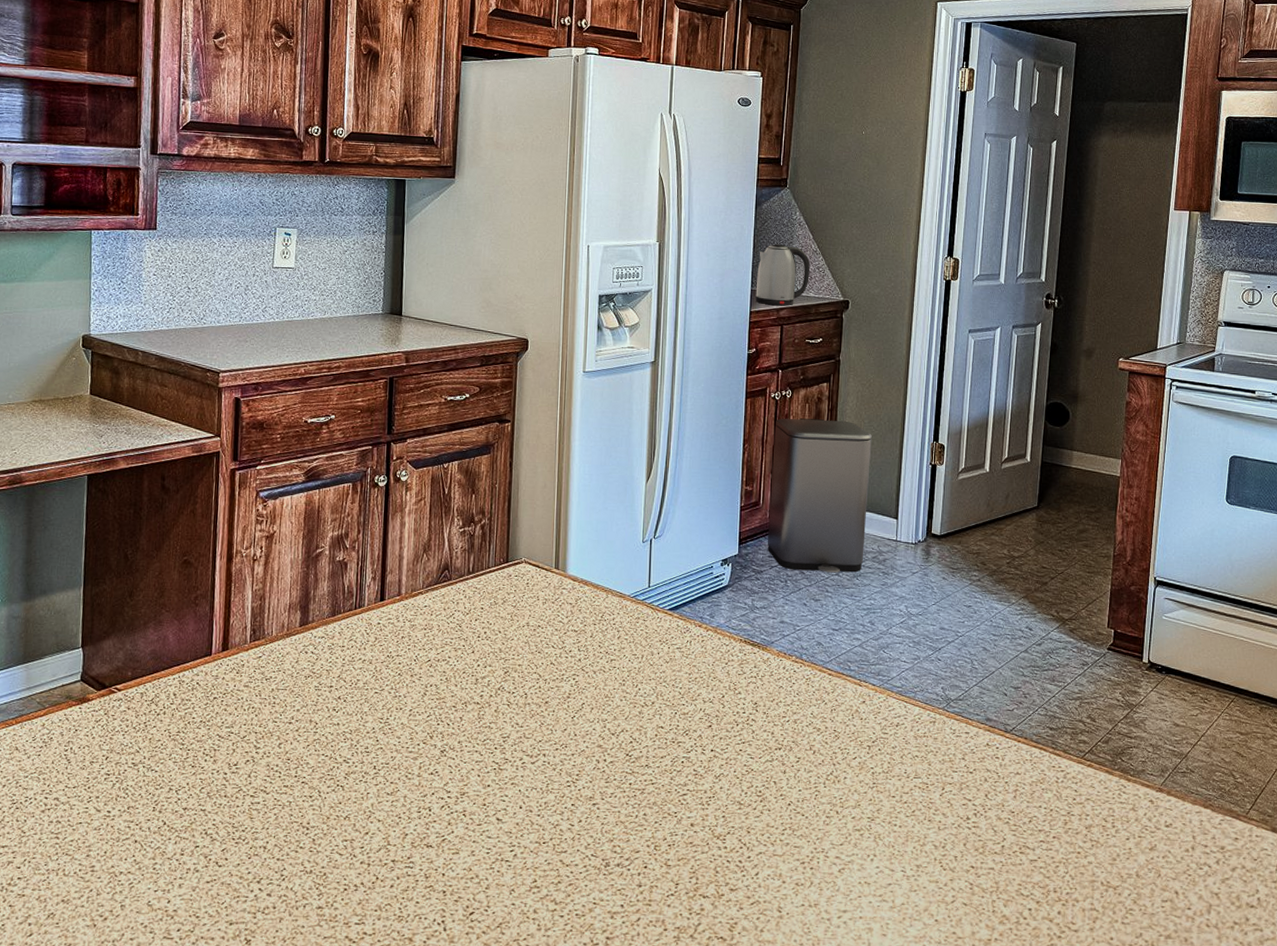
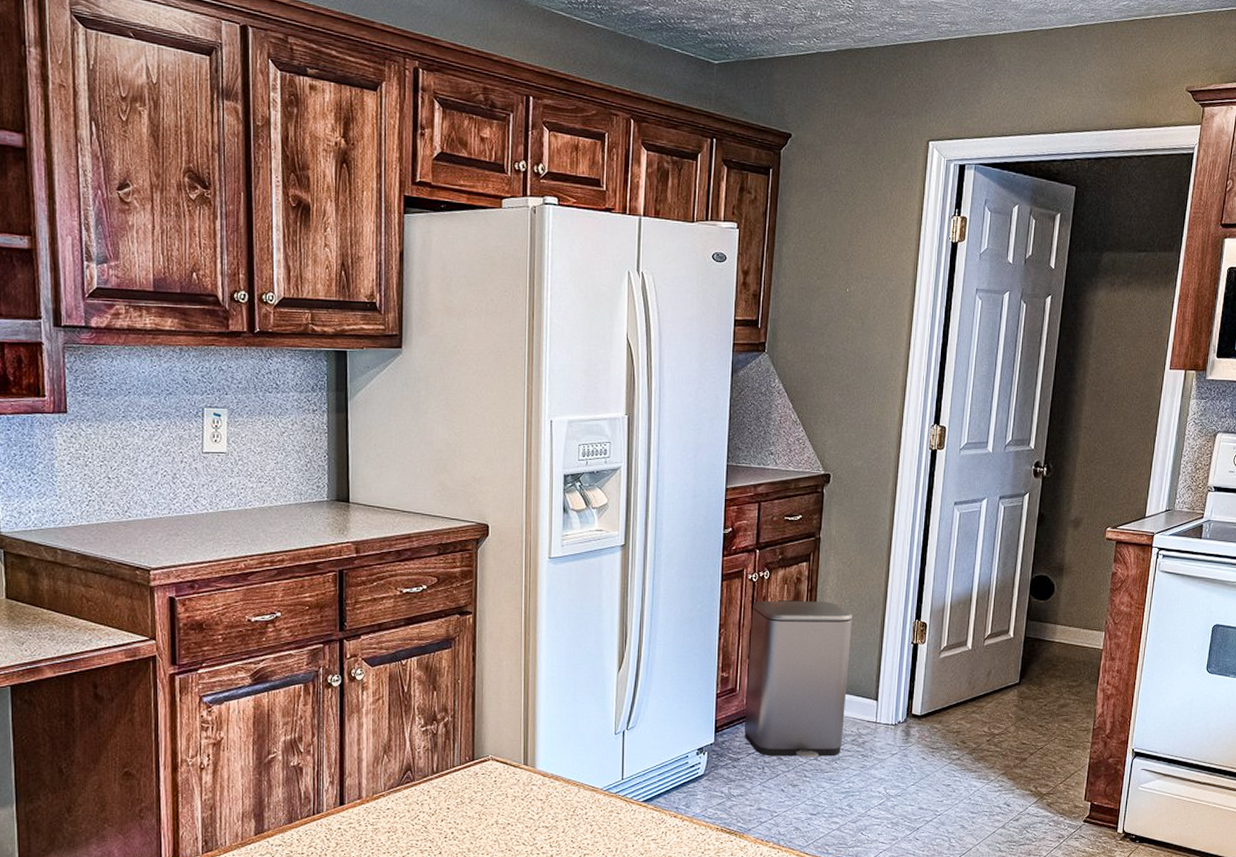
kettle: present [755,244,810,306] -> none [731,414,789,482]

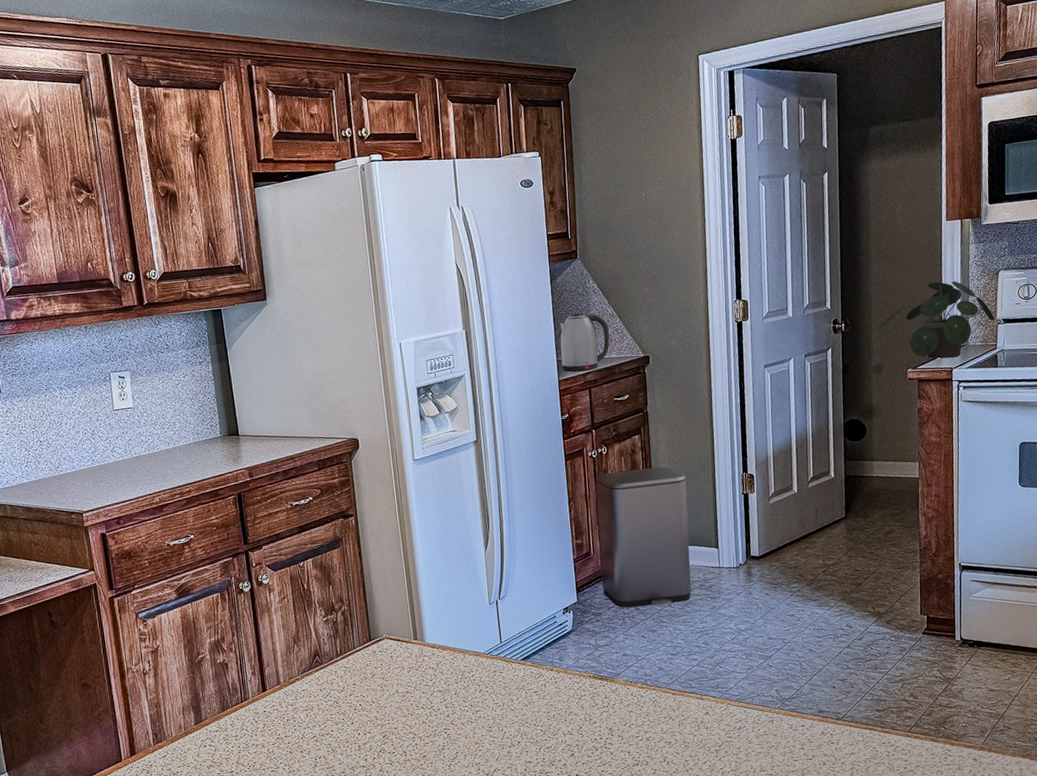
kettle: none [731,414,789,482] -> present [559,313,610,372]
potted plant: none [1080,435,1205,521] -> present [877,281,994,359]

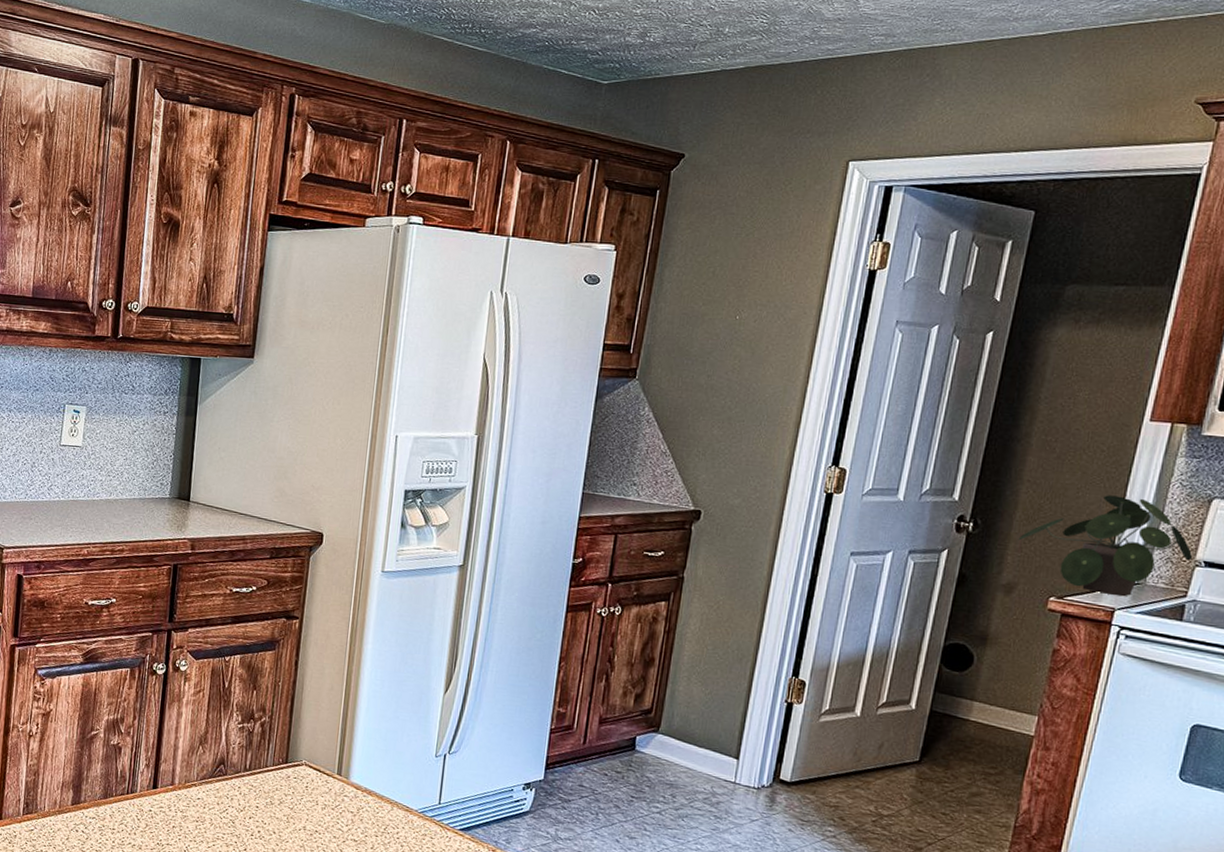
kettle: present [559,313,610,372] -> none [586,442,657,513]
pedal bin: present [595,467,692,608] -> none [578,637,716,812]

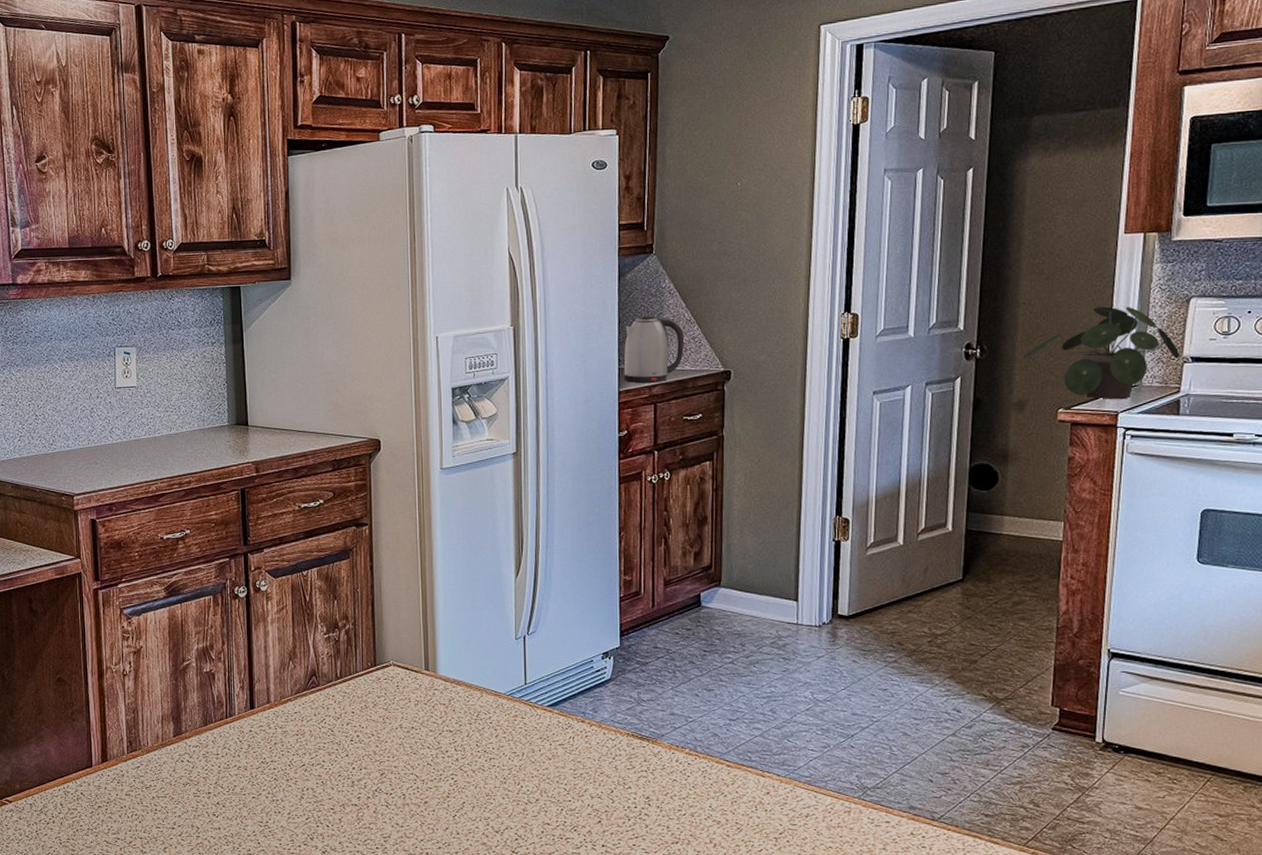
kettle: none [586,442,657,513] -> present [624,316,684,383]

